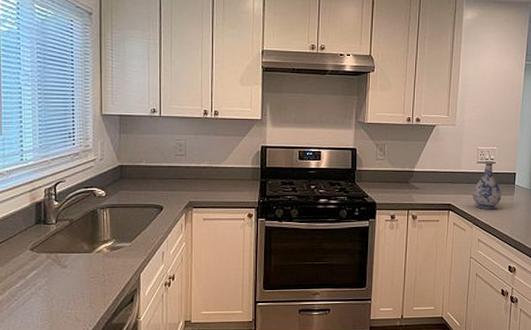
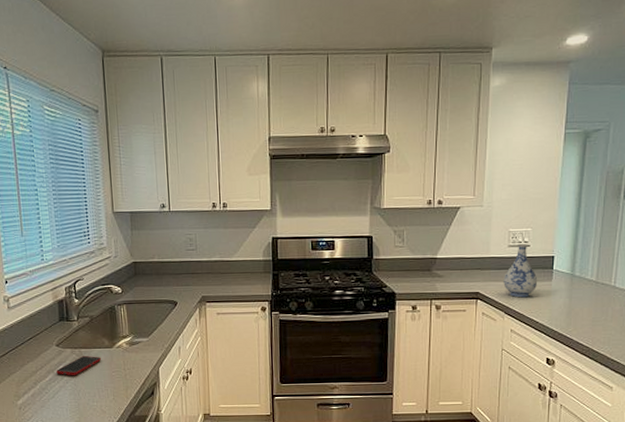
cell phone: none [28,260,80,282] -> present [56,355,102,376]

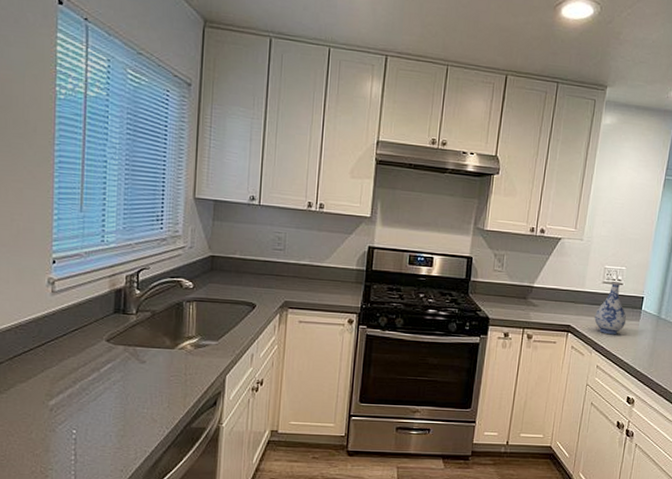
cell phone: present [56,355,102,376] -> none [102,354,160,377]

